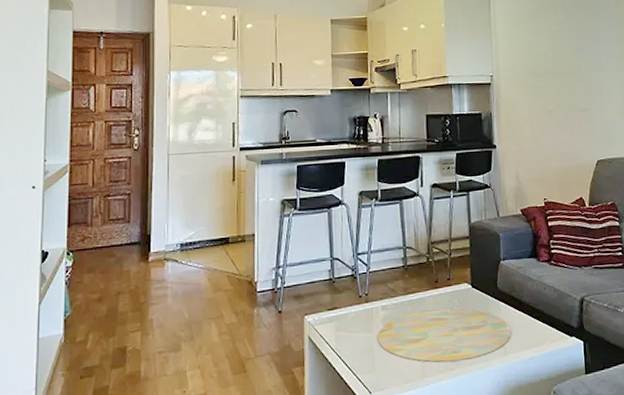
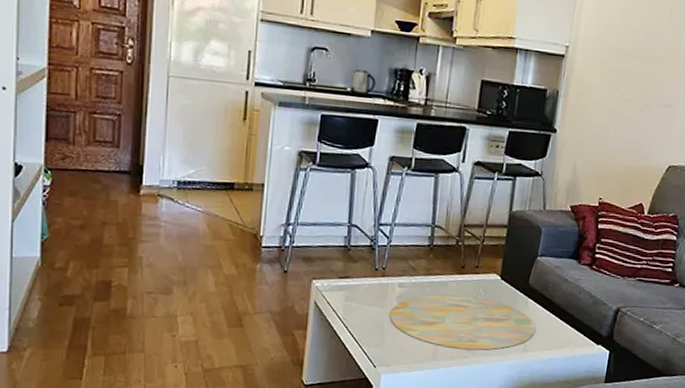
kettle: none [318,122,339,146] -> present [349,68,376,98]

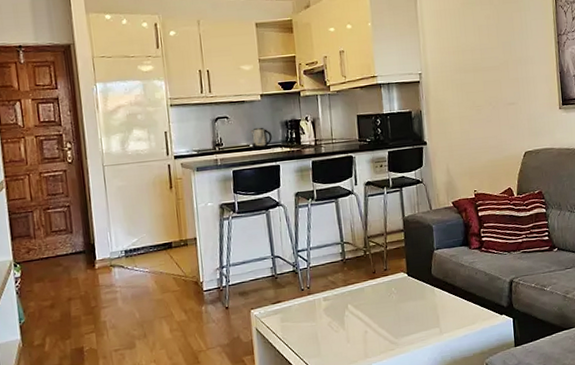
decorative tray: present [390,294,536,350] -> none [321,295,446,345]

